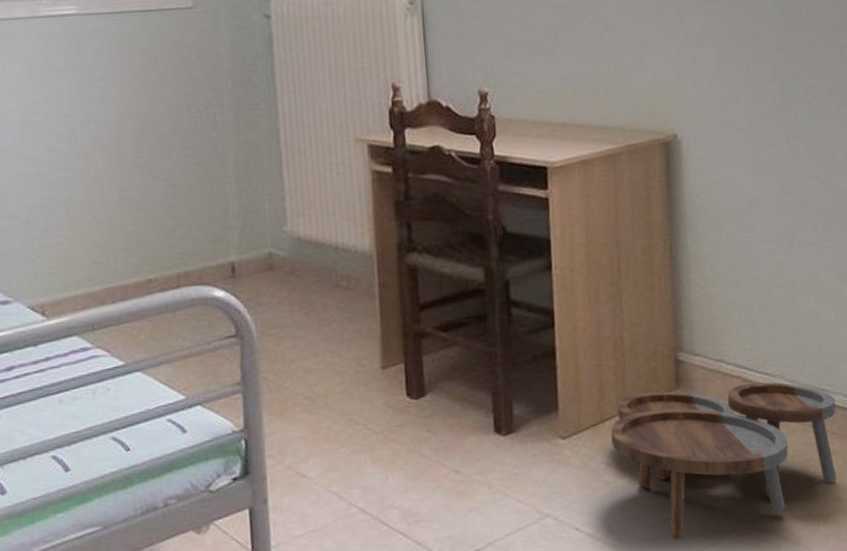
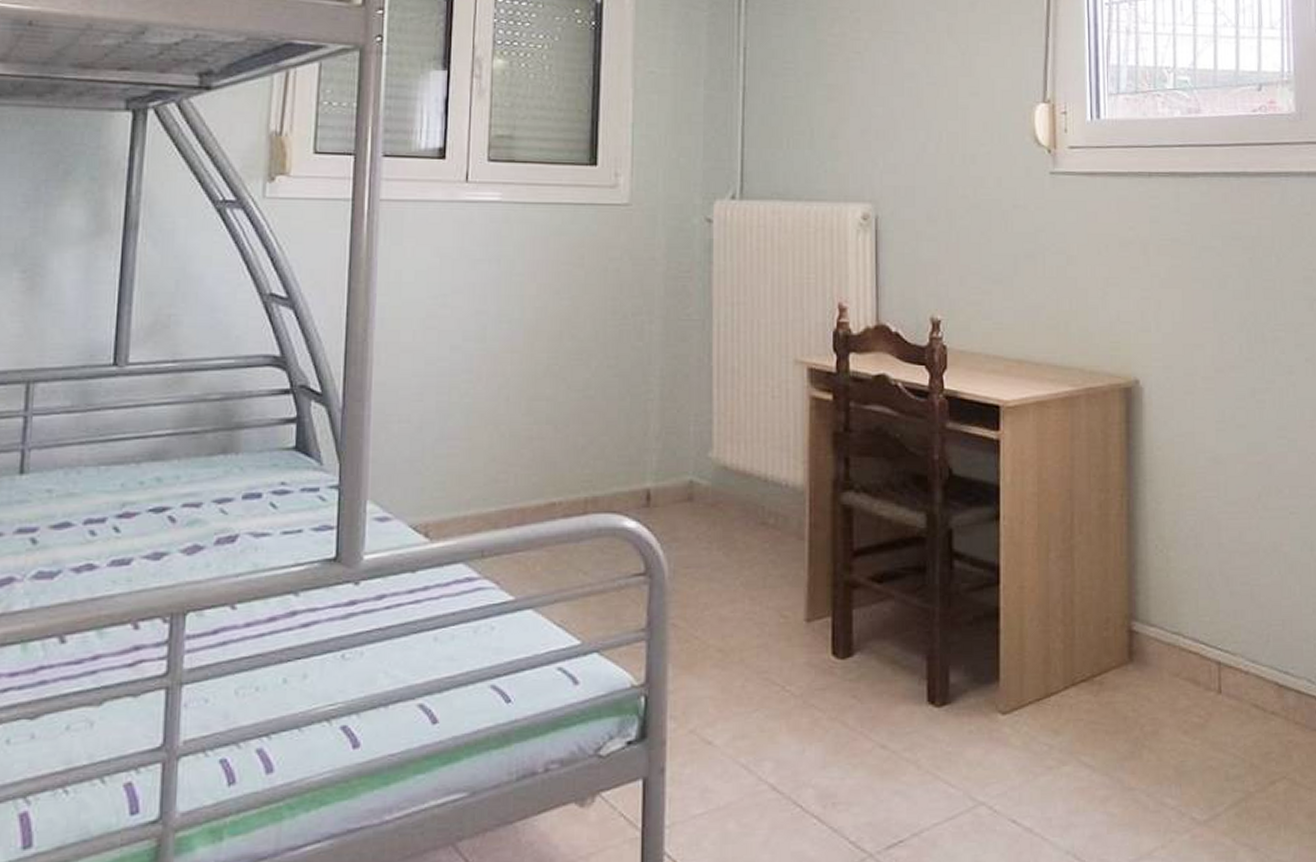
nesting tables: present [611,382,837,540] -> none [1056,661,1300,840]

